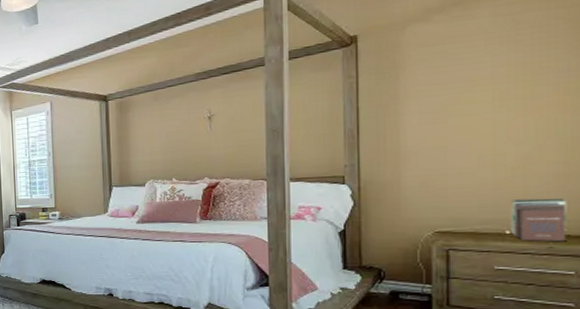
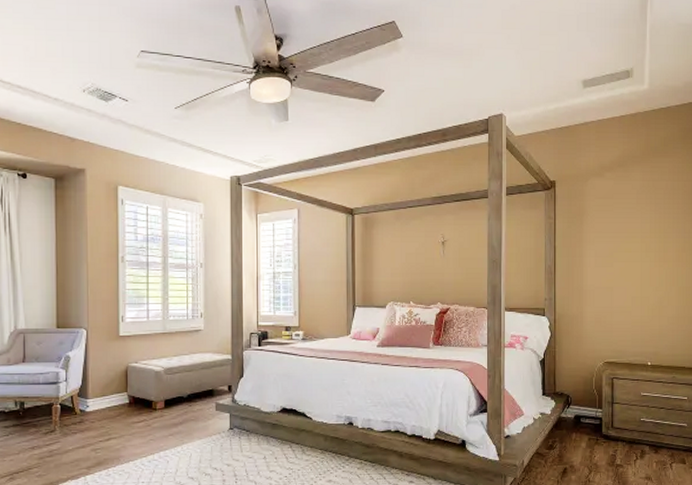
books: present [510,198,567,242] -> none [650,336,683,373]

